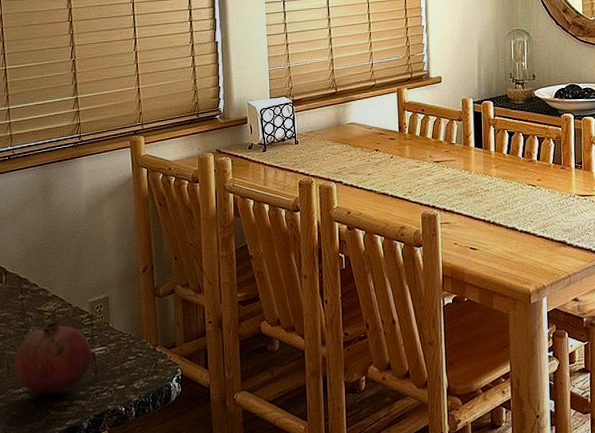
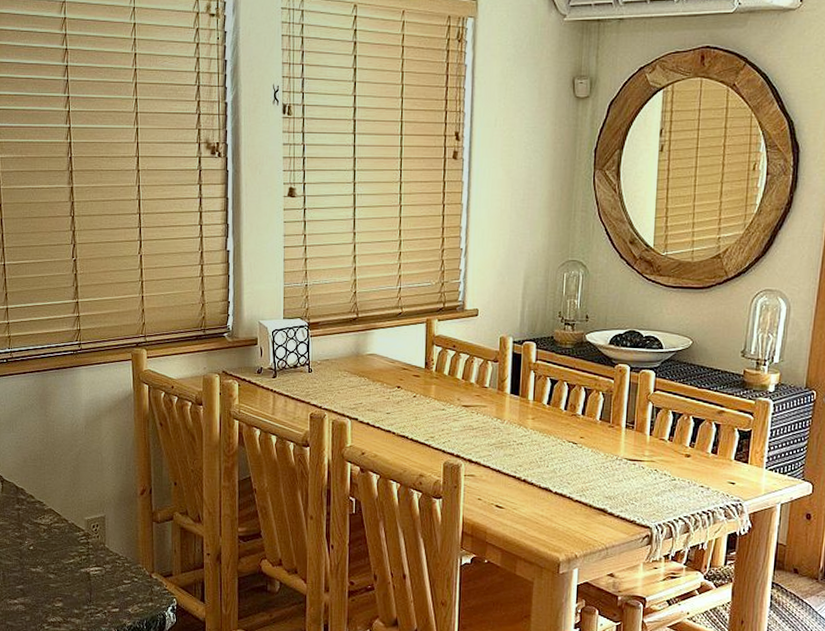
fruit: present [14,321,91,393] -> none [10,535,86,608]

